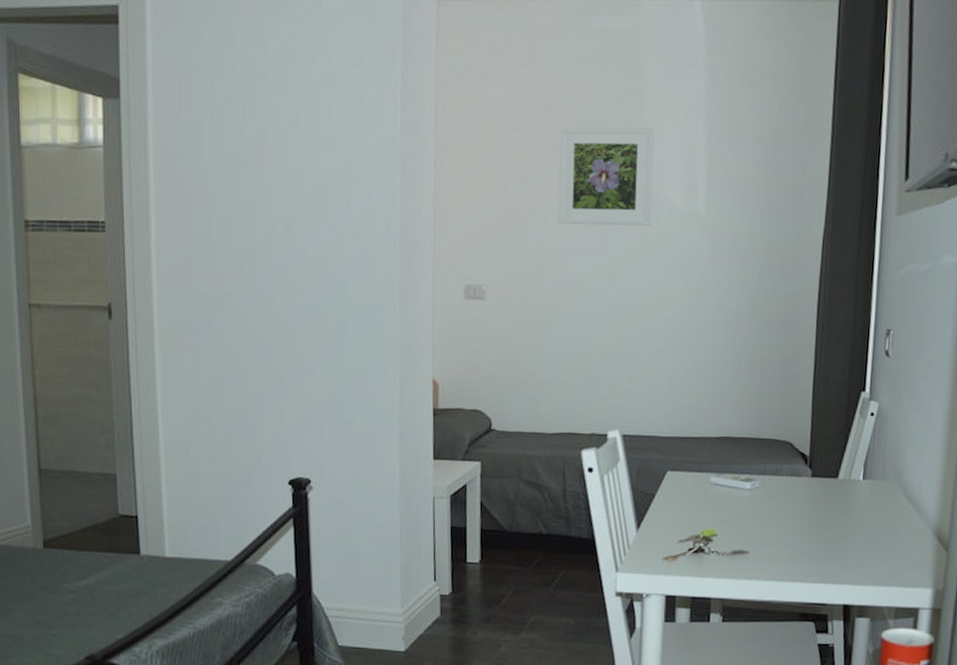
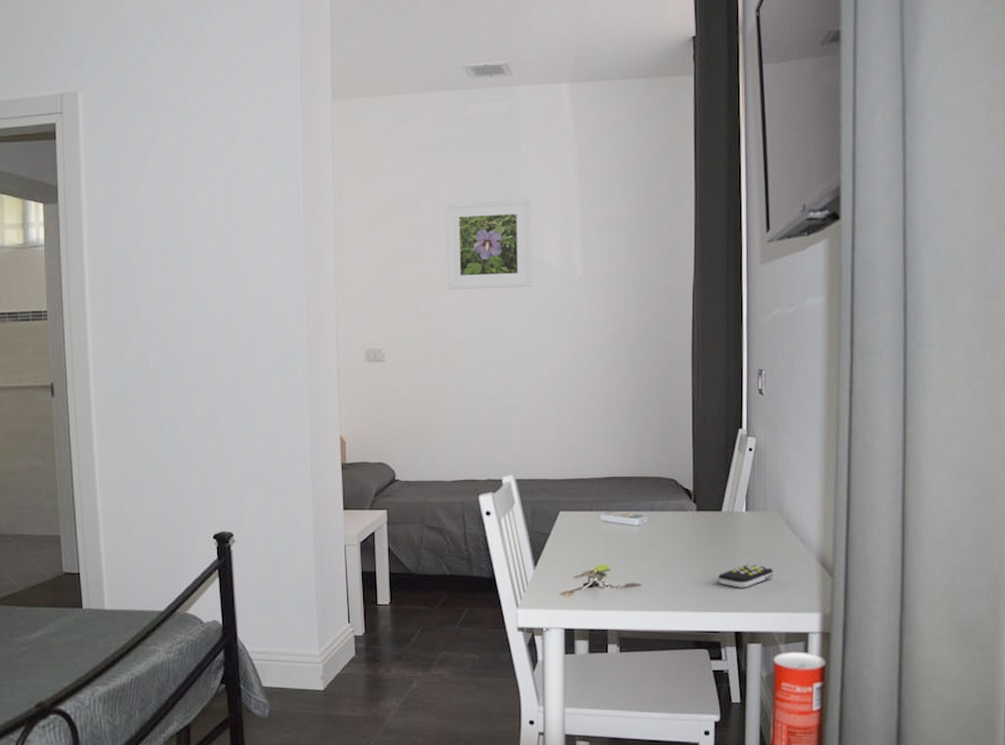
remote control: none [829,535,888,560] -> present [717,564,774,588]

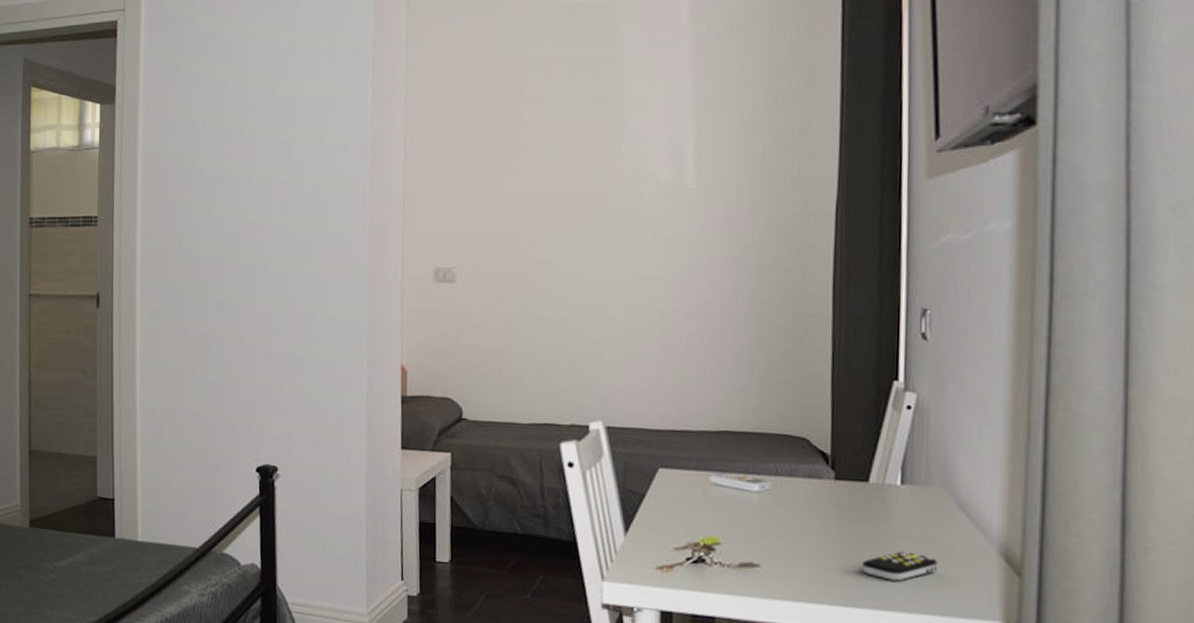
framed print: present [445,199,532,290] -> none [531,99,635,203]

